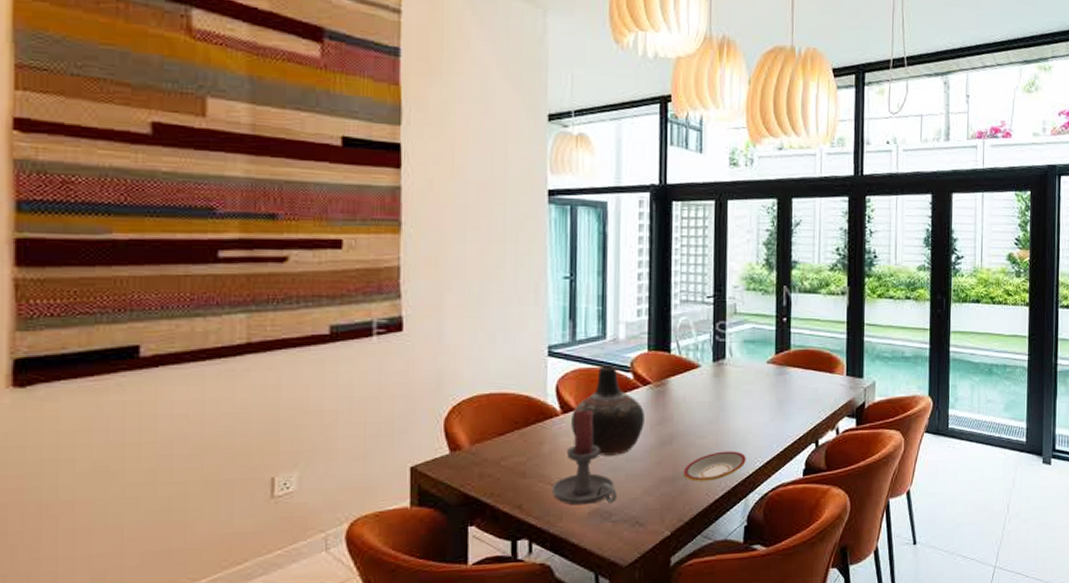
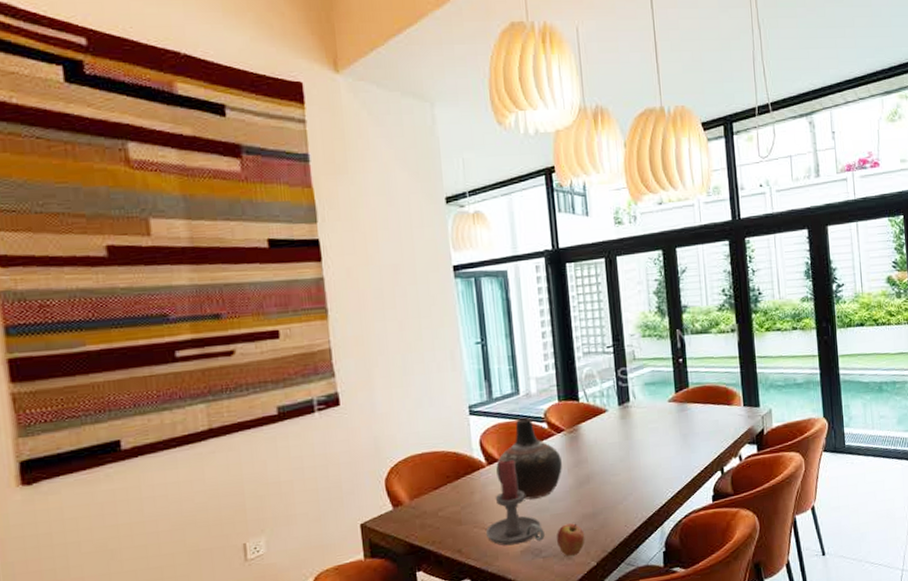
apple: none [630,486,661,523] -> present [557,523,585,556]
plate: present [684,451,746,481] -> none [602,484,659,515]

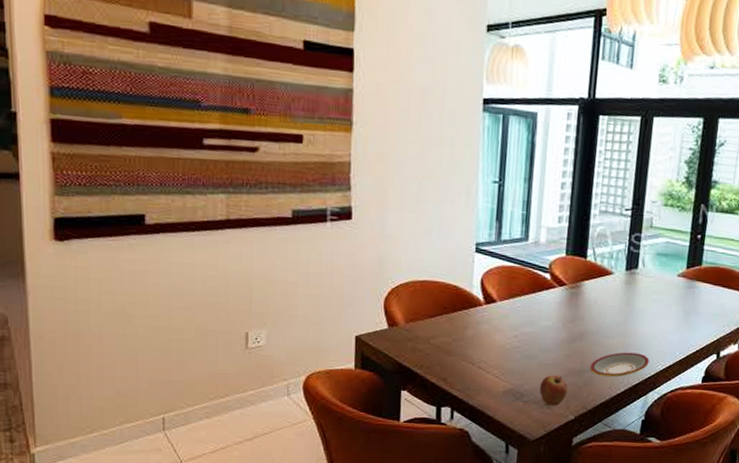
candle holder: present [485,459,545,546] -> none [472,302,529,386]
vase: present [496,418,562,500] -> none [492,265,559,346]
plate: none [602,484,659,515] -> present [590,352,649,377]

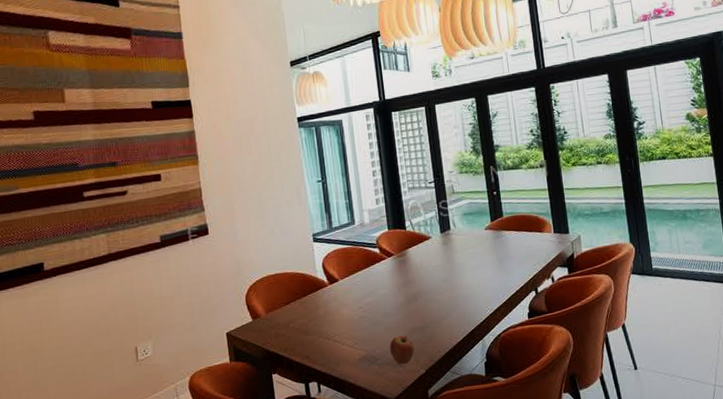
plate: present [590,352,649,377] -> none [429,302,479,329]

